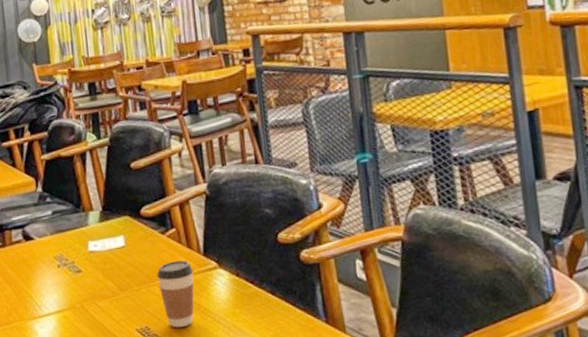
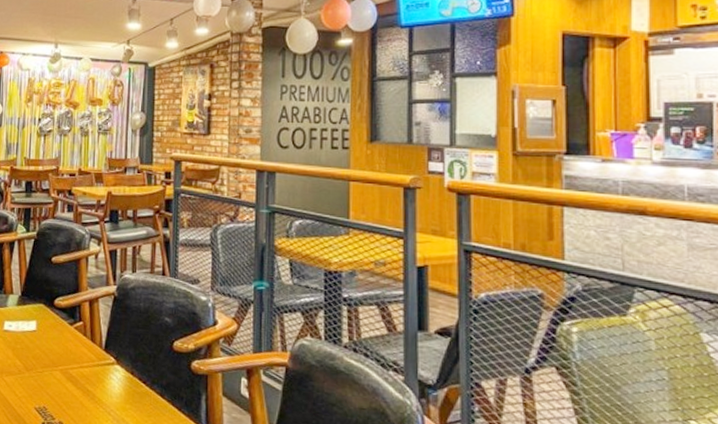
coffee cup: present [156,261,194,328] -> none [60,351,93,413]

